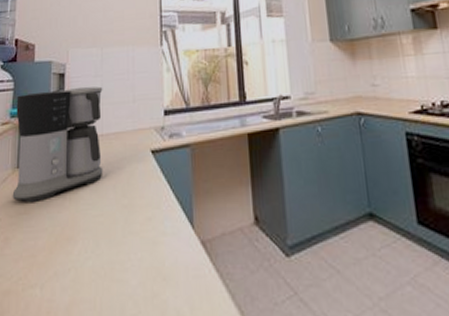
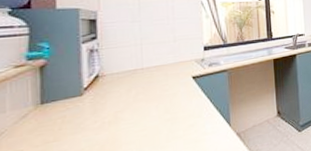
coffee maker: present [12,86,103,203] -> none [34,30,145,132]

